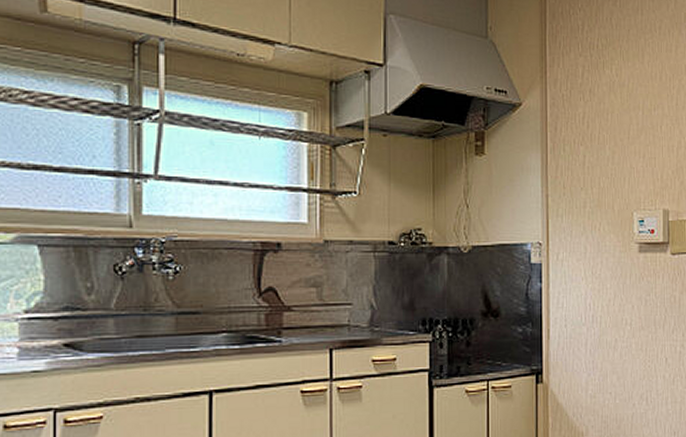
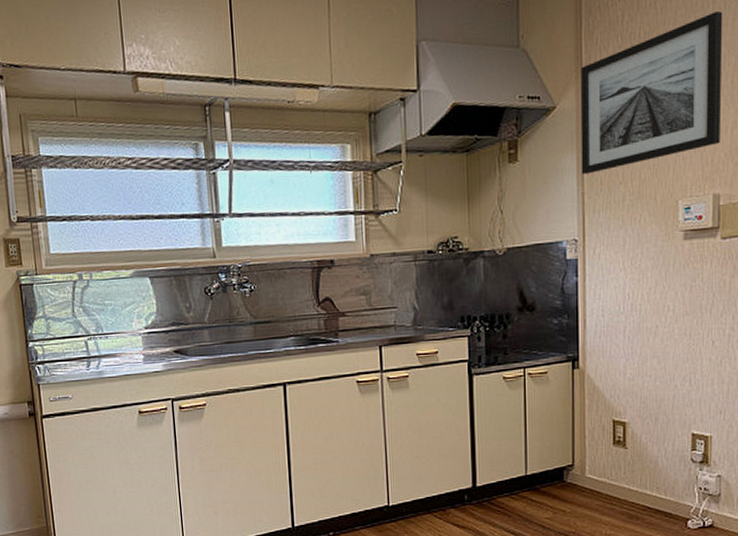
wall art: none [545,36,668,176] -> present [580,10,723,174]

